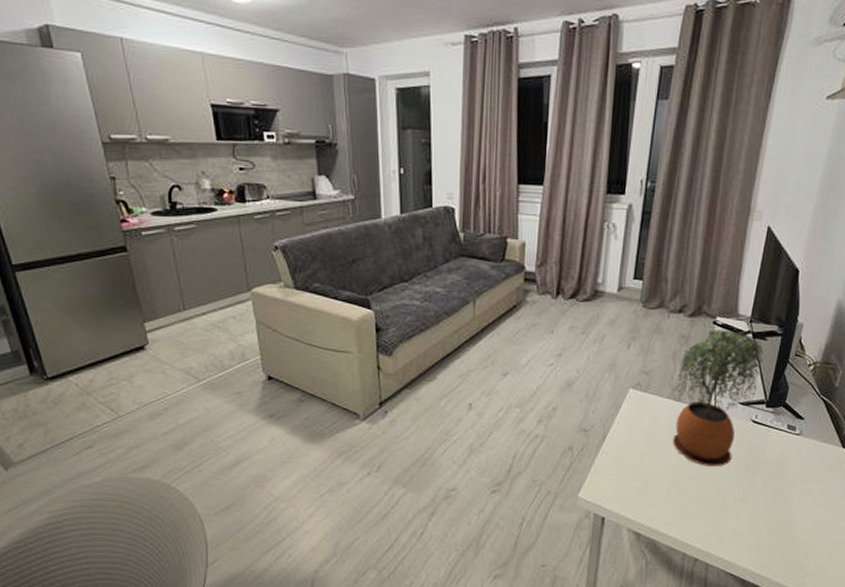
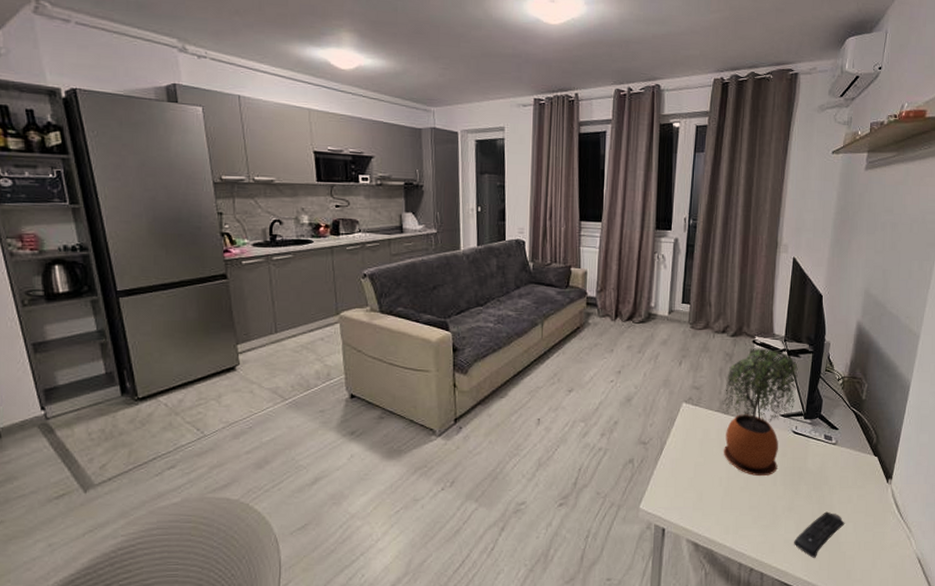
remote control: none [744,504,802,550] -> present [794,511,845,558]

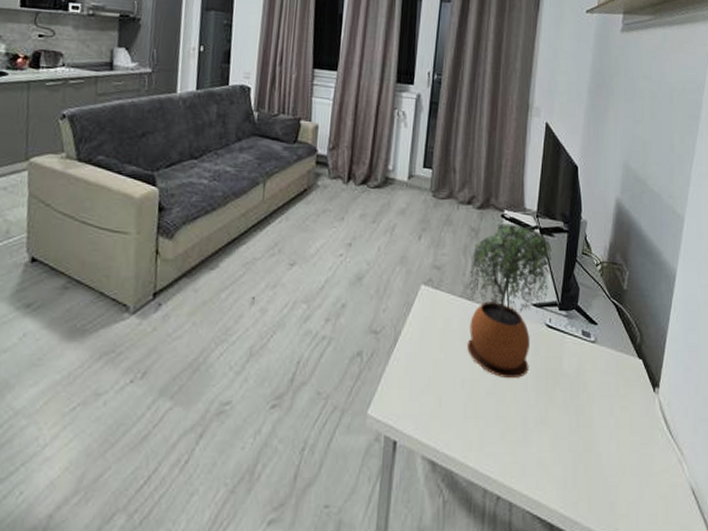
remote control: present [794,511,845,558] -> none [548,426,607,485]

